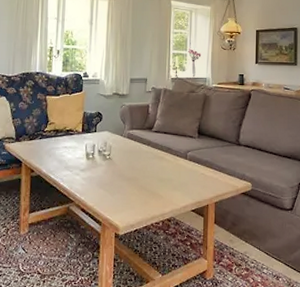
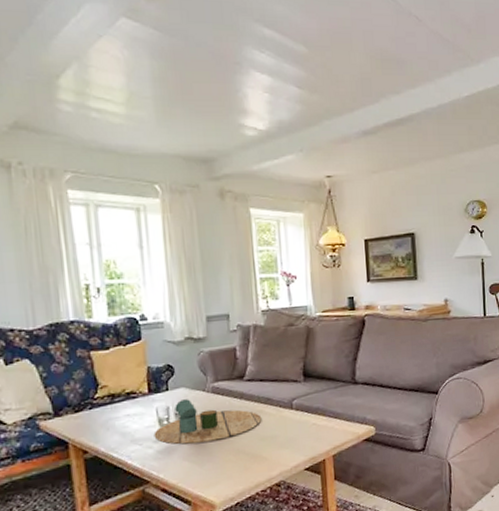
decorative tray: none [81,140,162,176] -> present [153,399,262,444]

